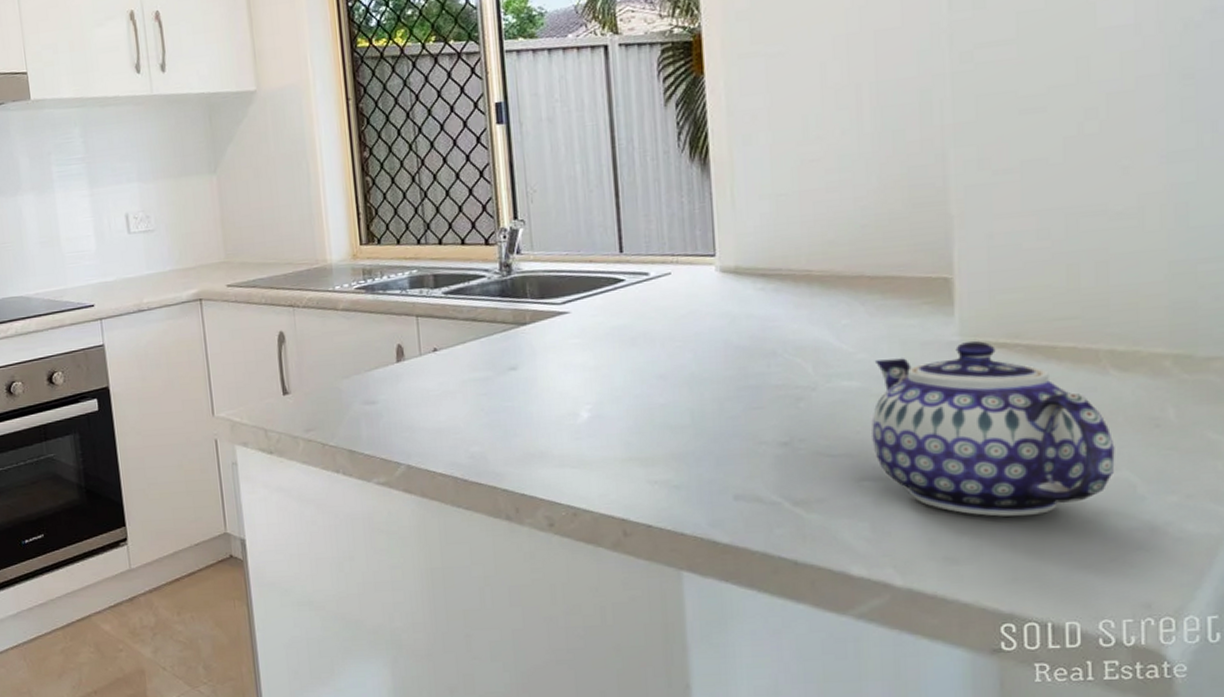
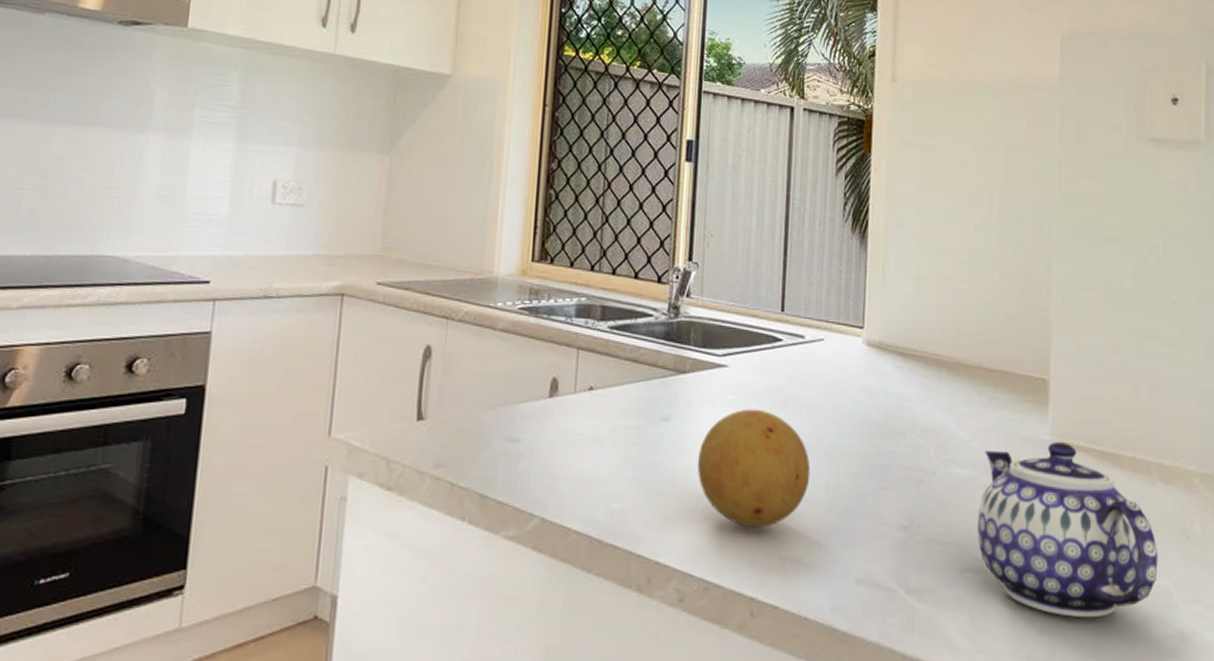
fruit: none [550,348,672,458] -> present [697,408,811,528]

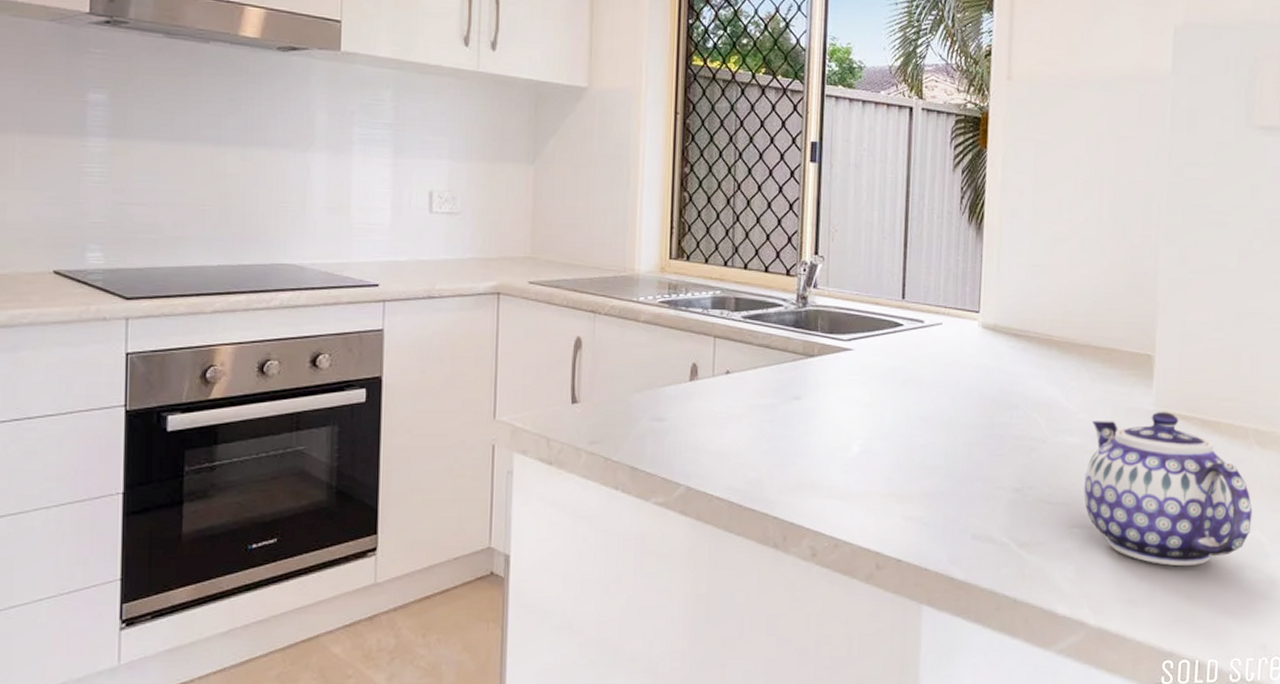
fruit: present [697,408,811,528] -> none [826,387,930,492]

